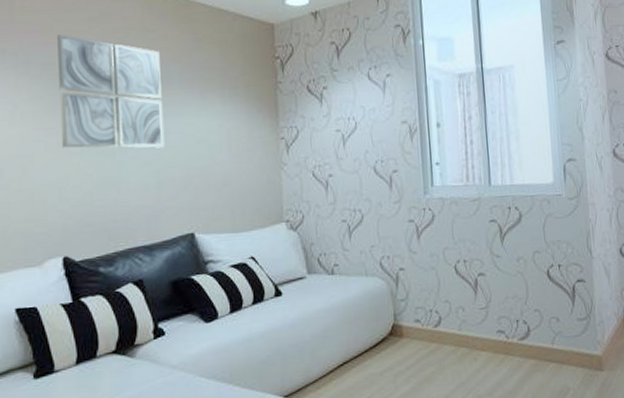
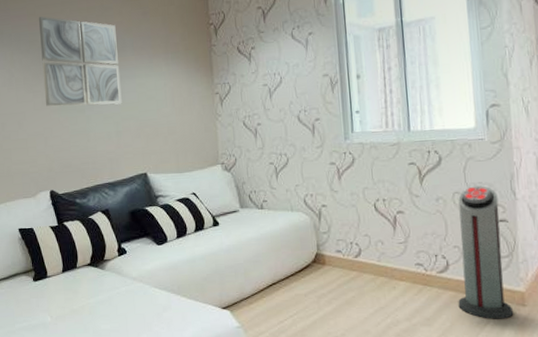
air purifier: none [538,244,592,388] -> present [458,185,514,319]

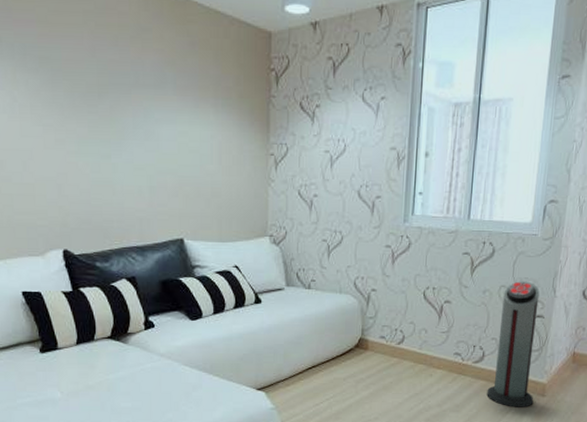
wall art: present [39,16,122,107] -> none [53,26,158,154]

